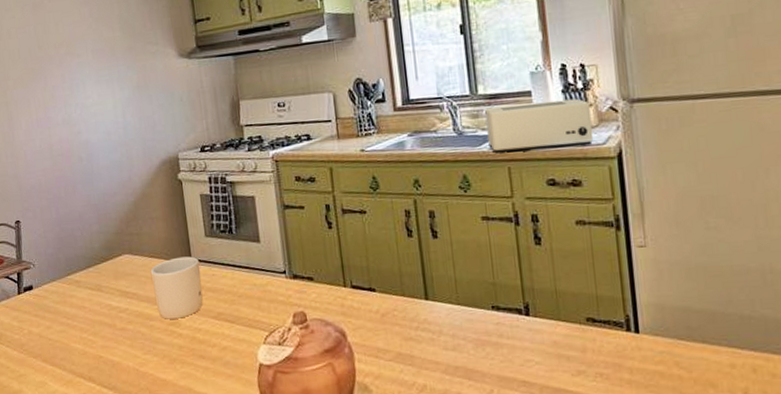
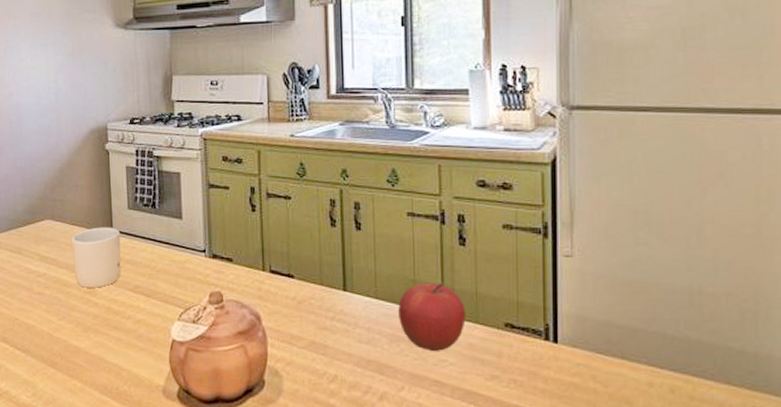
fruit: none [480,282,548,352] -> present [398,281,466,351]
toaster: present [485,98,594,155] -> none [420,101,529,151]

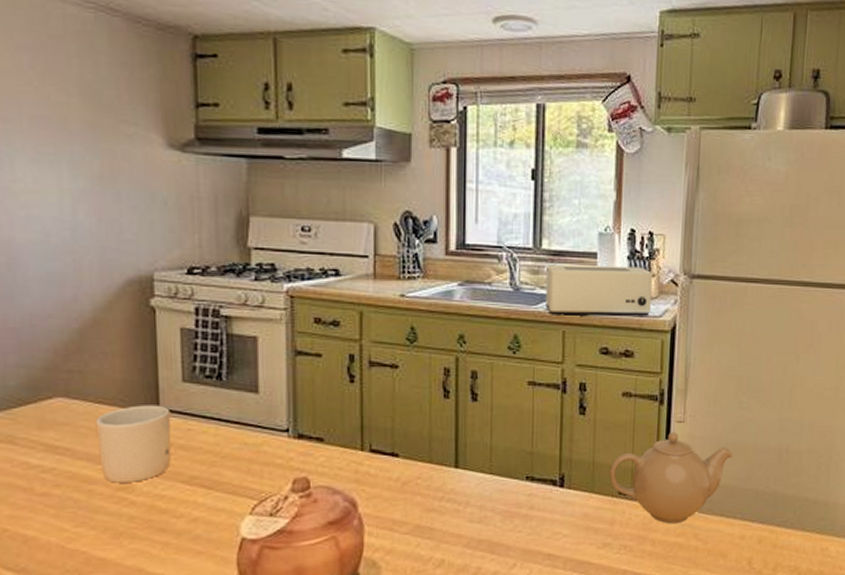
fruit: present [398,281,466,351] -> none [514,453,582,524]
toaster: none [420,101,529,151] -> present [546,265,653,318]
teapot: none [493,266,632,363] -> present [608,431,733,524]

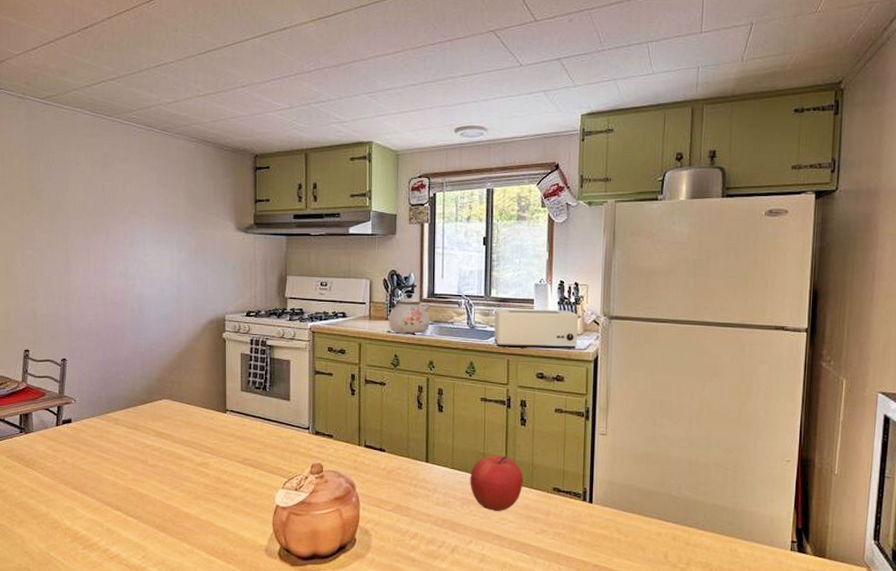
mug: present [95,405,172,483] -> none [186,406,233,461]
kettle: none [401,231,460,298] -> present [388,285,430,334]
fruit: none [514,453,582,524] -> present [470,455,523,511]
teapot: present [608,431,733,524] -> none [544,442,649,518]

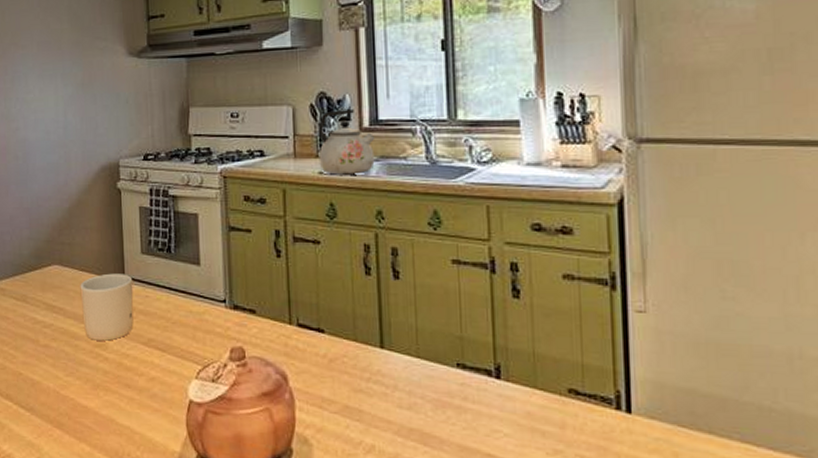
mug: none [186,406,233,461] -> present [80,273,134,341]
fruit: present [470,455,523,511] -> none [443,339,522,420]
toaster: present [494,309,579,350] -> none [464,133,591,190]

